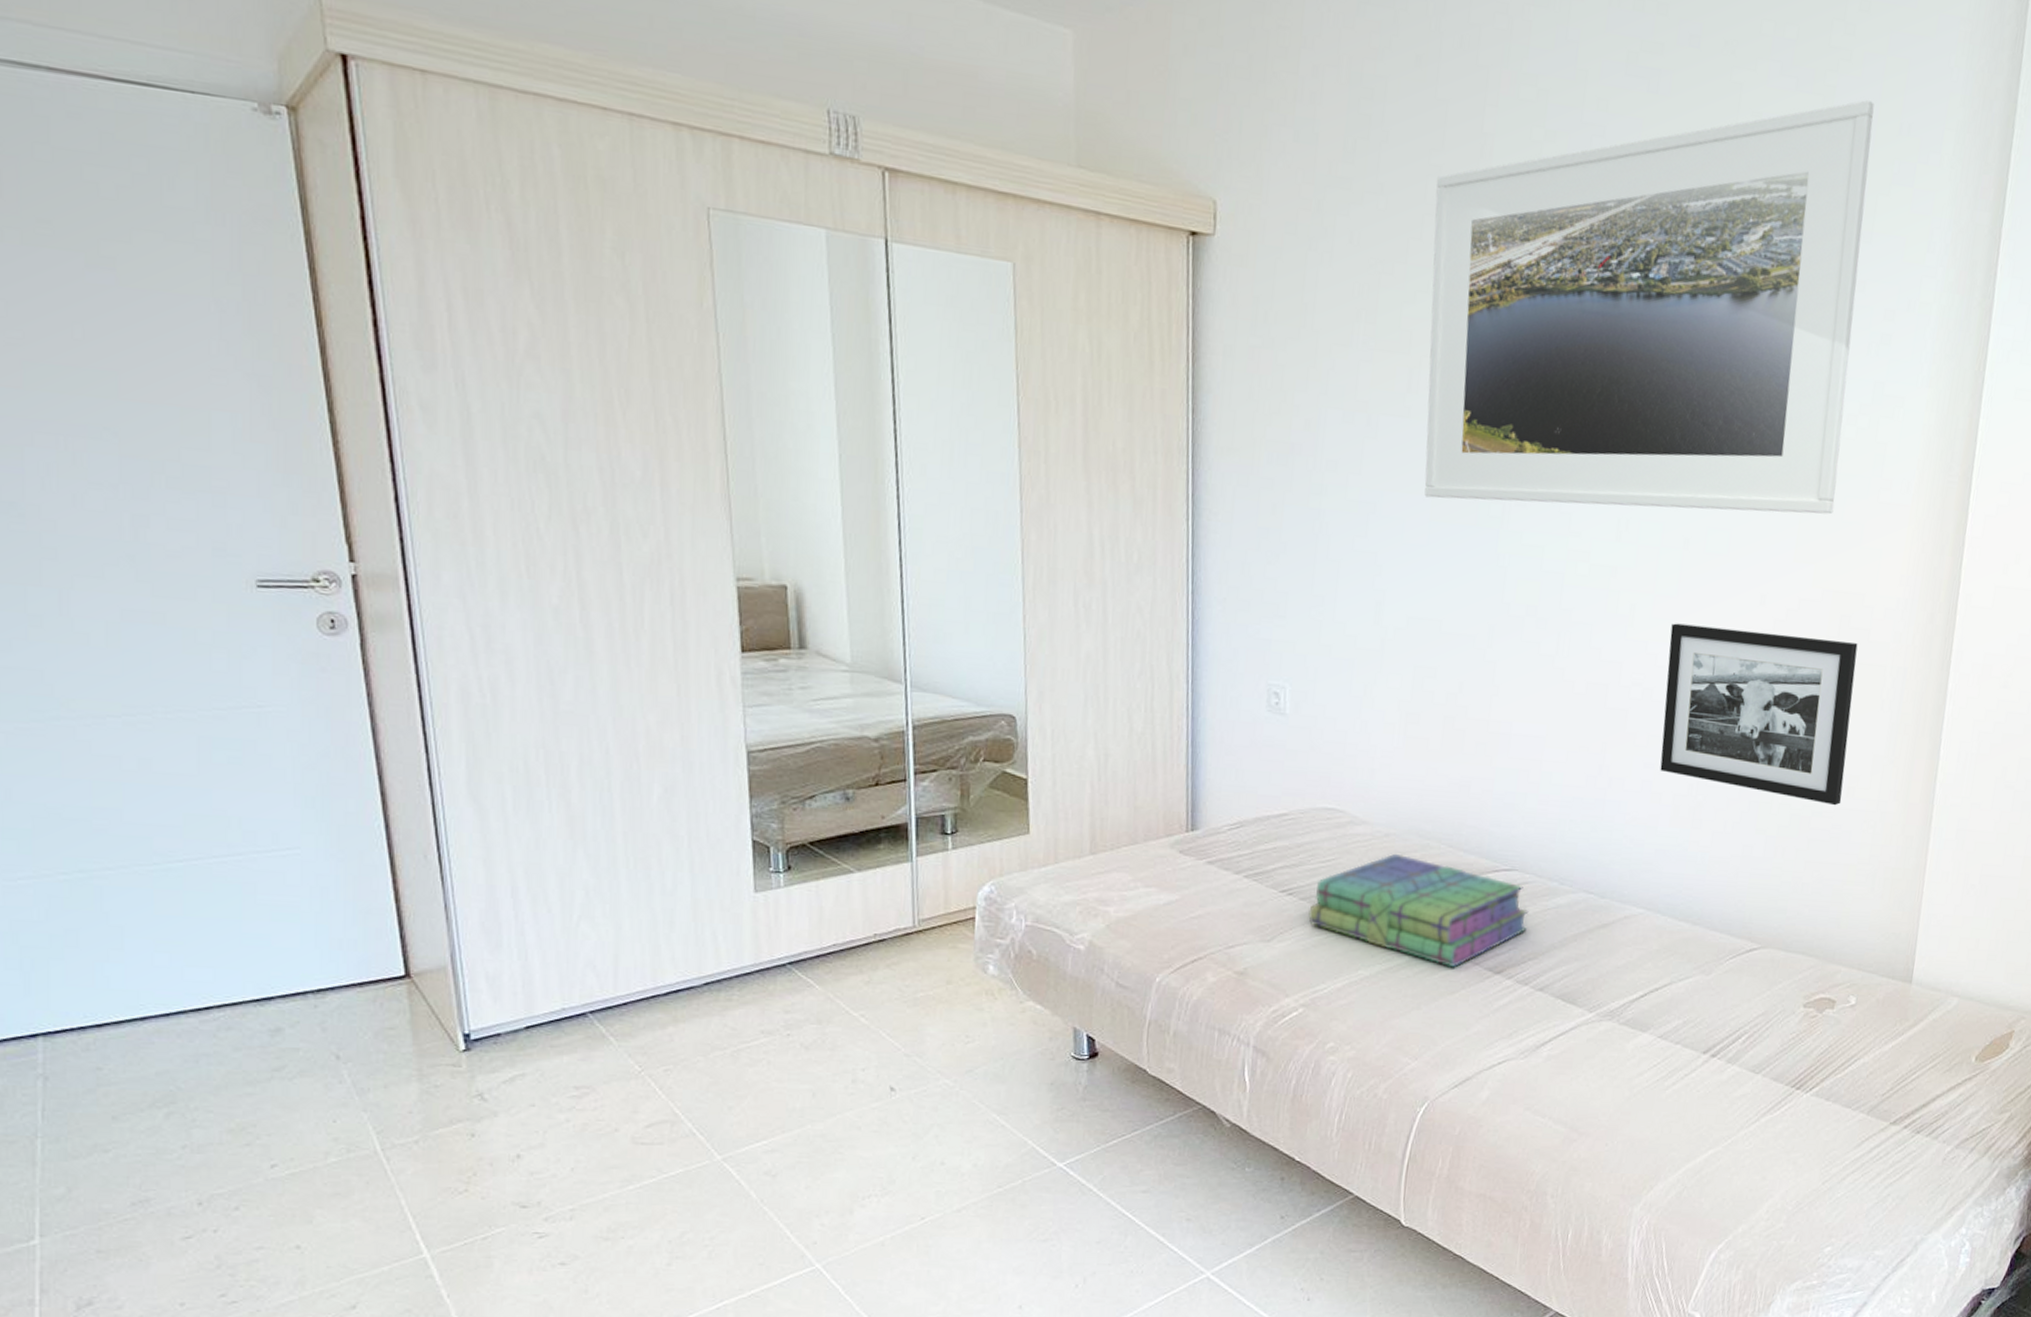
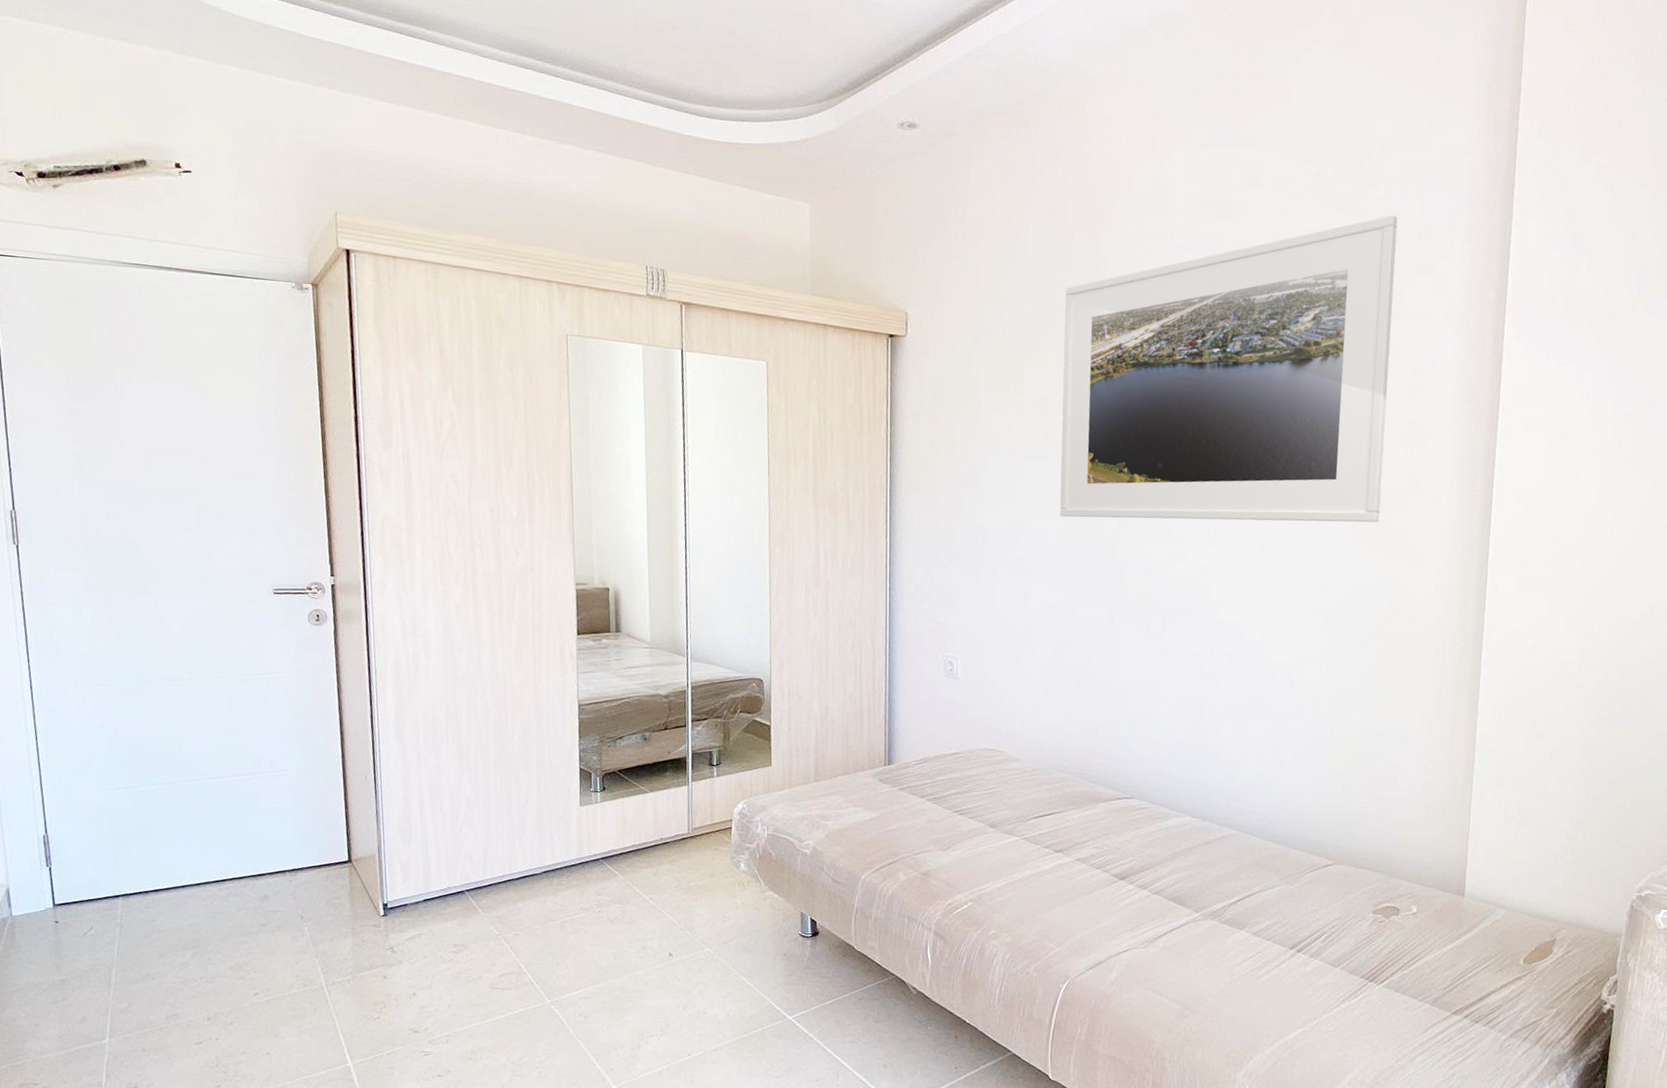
stack of books: present [1308,853,1529,968] -> none [975,784,1146,874]
picture frame: present [1660,623,1858,806] -> none [1247,608,1405,750]

